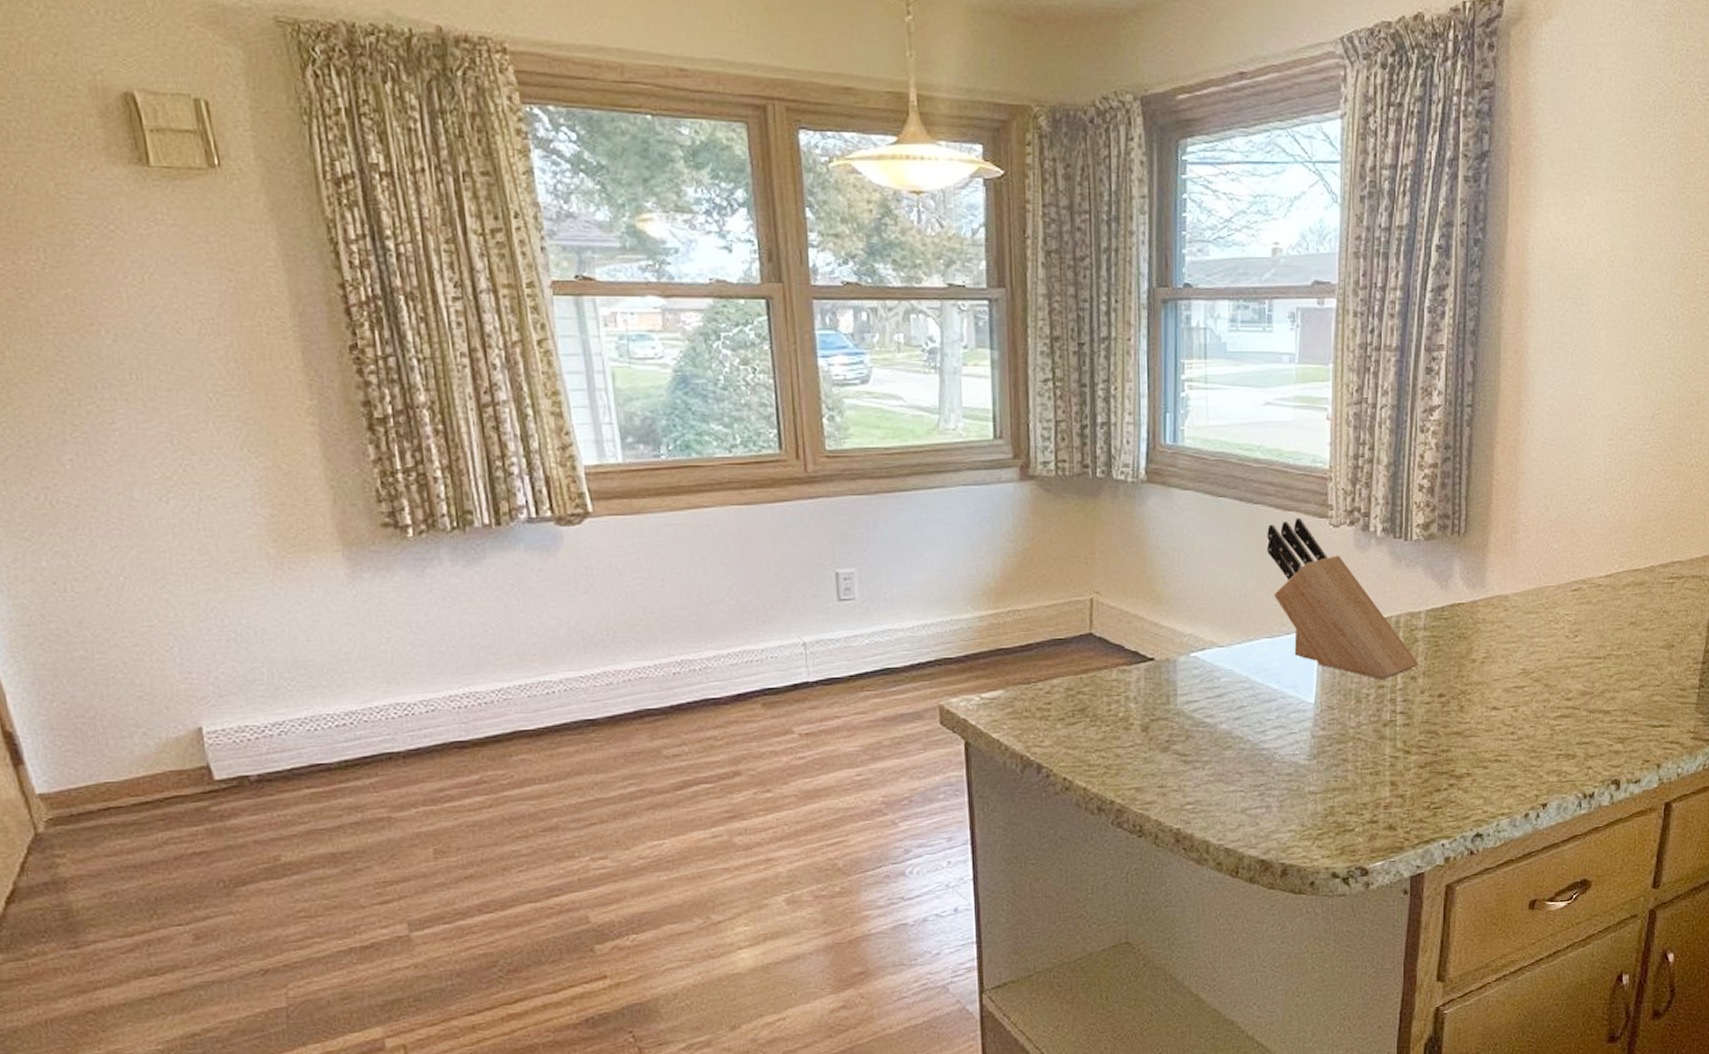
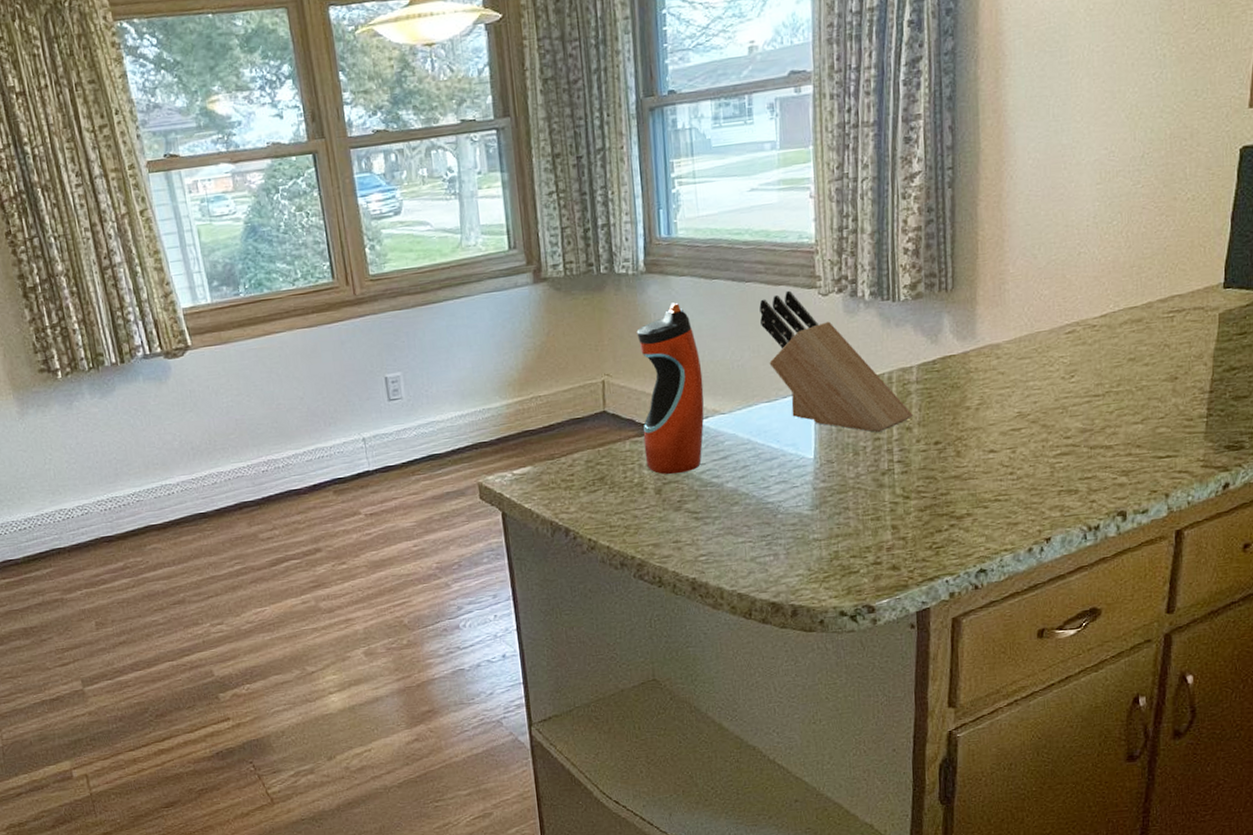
water bottle: none [1132,518,1202,711] -> present [636,302,705,475]

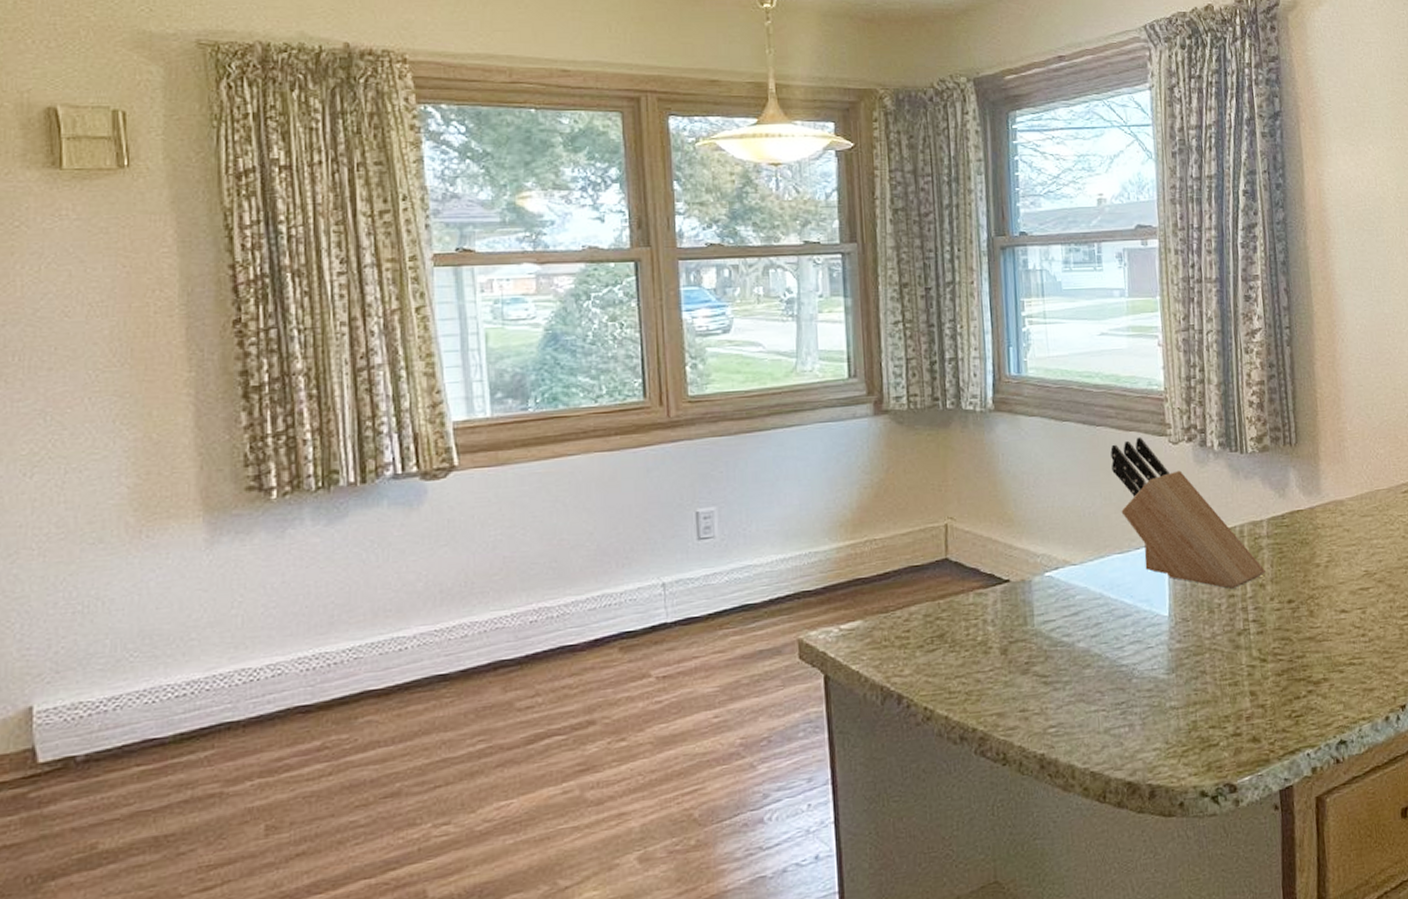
water bottle: present [636,302,705,475] -> none [983,443,1055,632]

